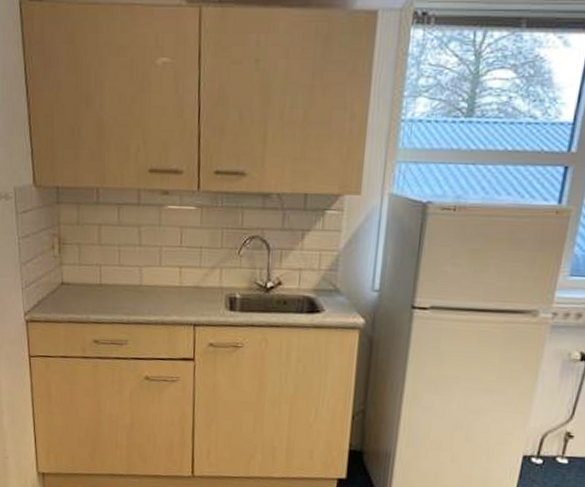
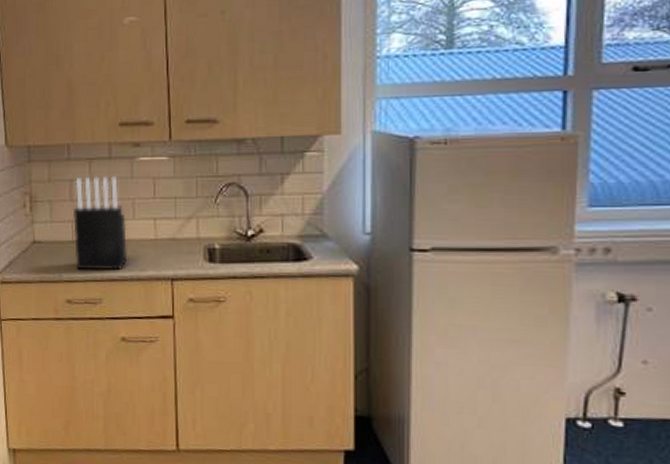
knife block: none [100,222,154,315] -> present [72,176,128,271]

